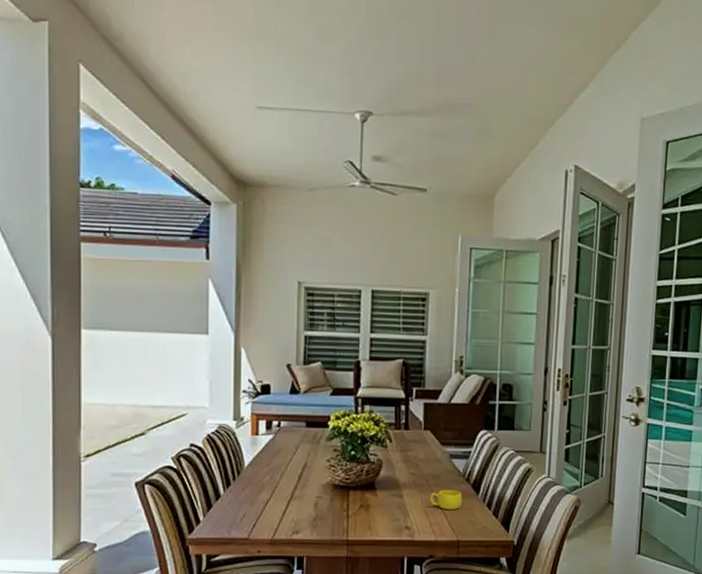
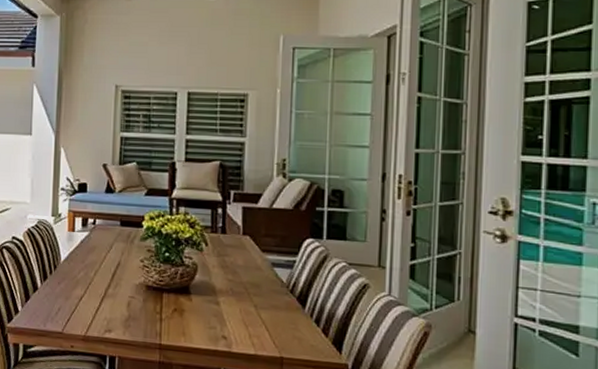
cup: present [430,490,463,510] -> none [249,300,287,323]

